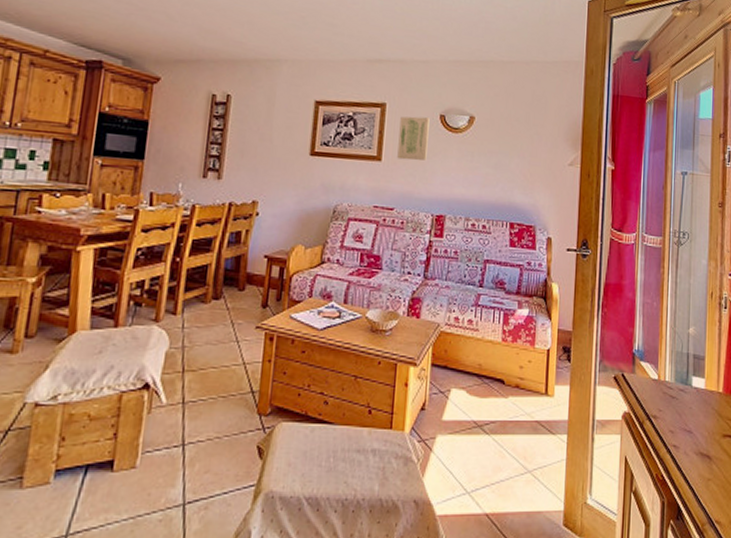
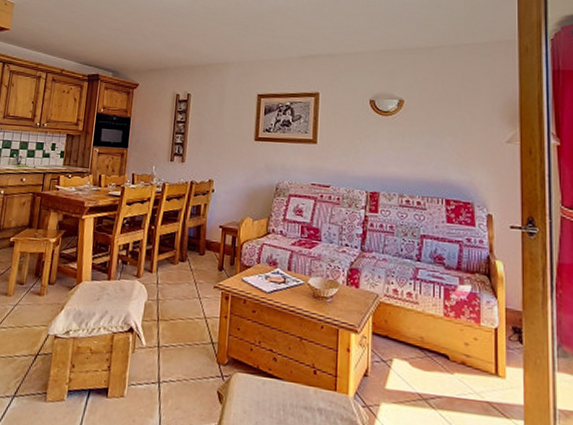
wall art: present [397,116,430,161] -> none [331,103,360,142]

